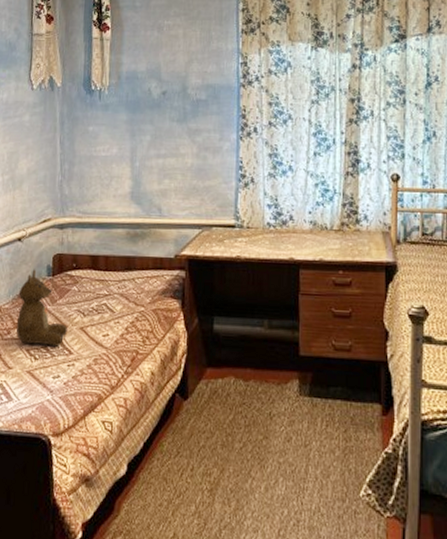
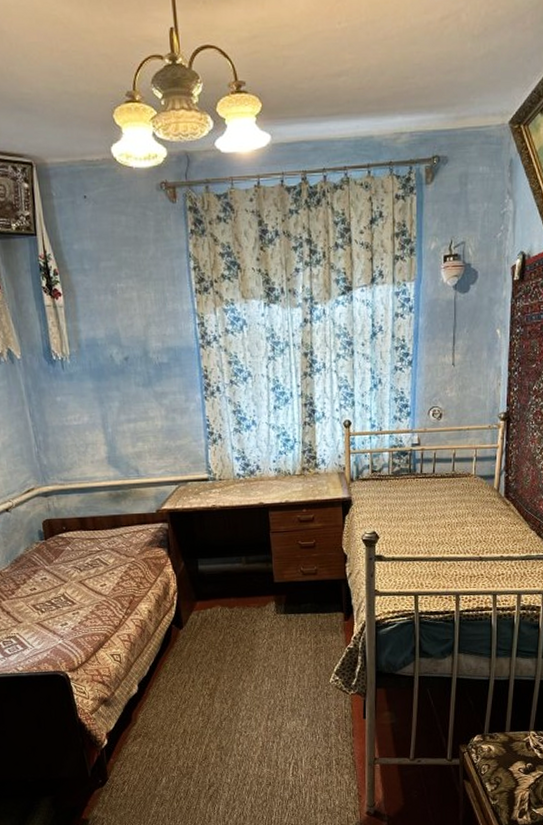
teddy bear: present [16,269,69,347] -> none [15,535,68,600]

